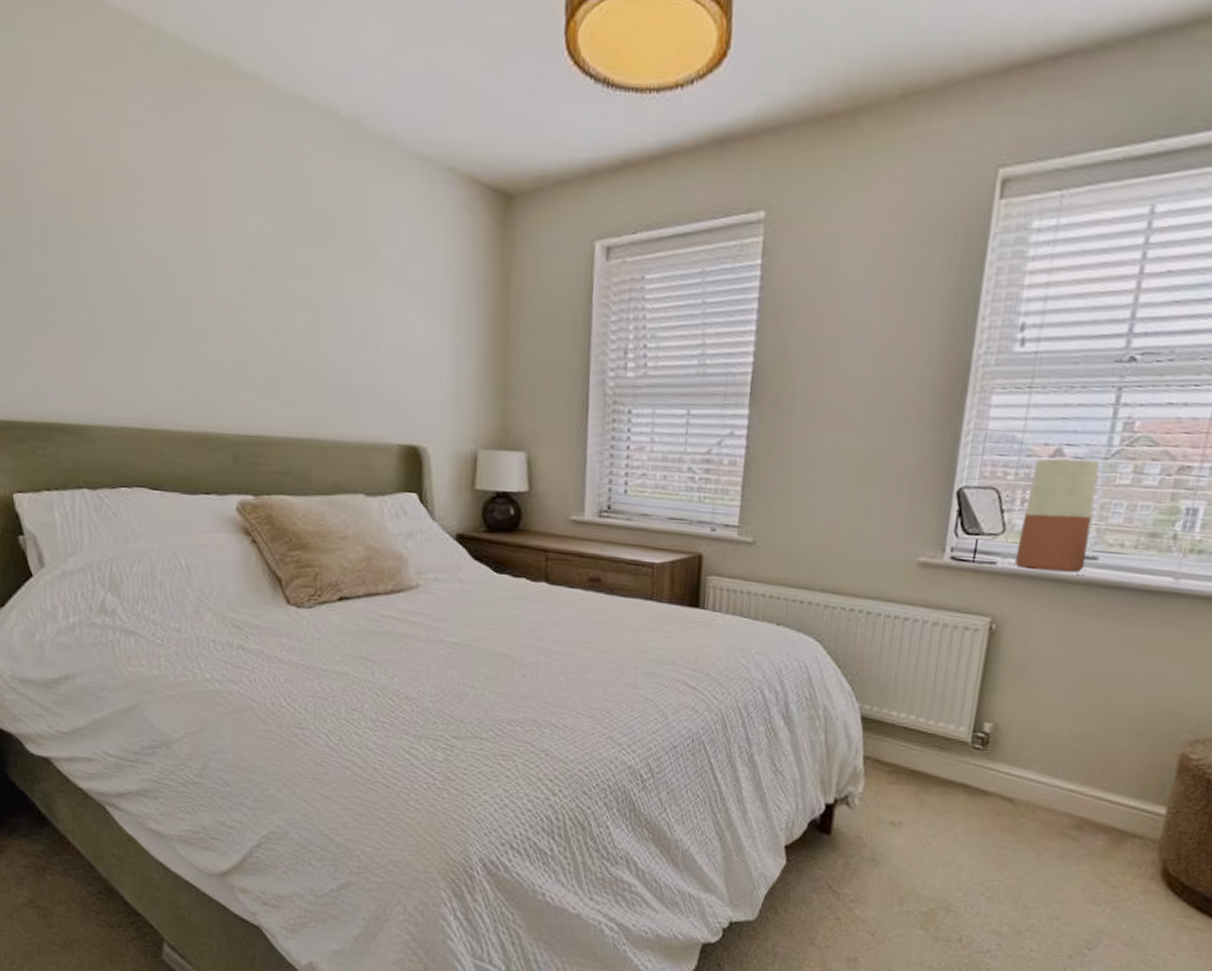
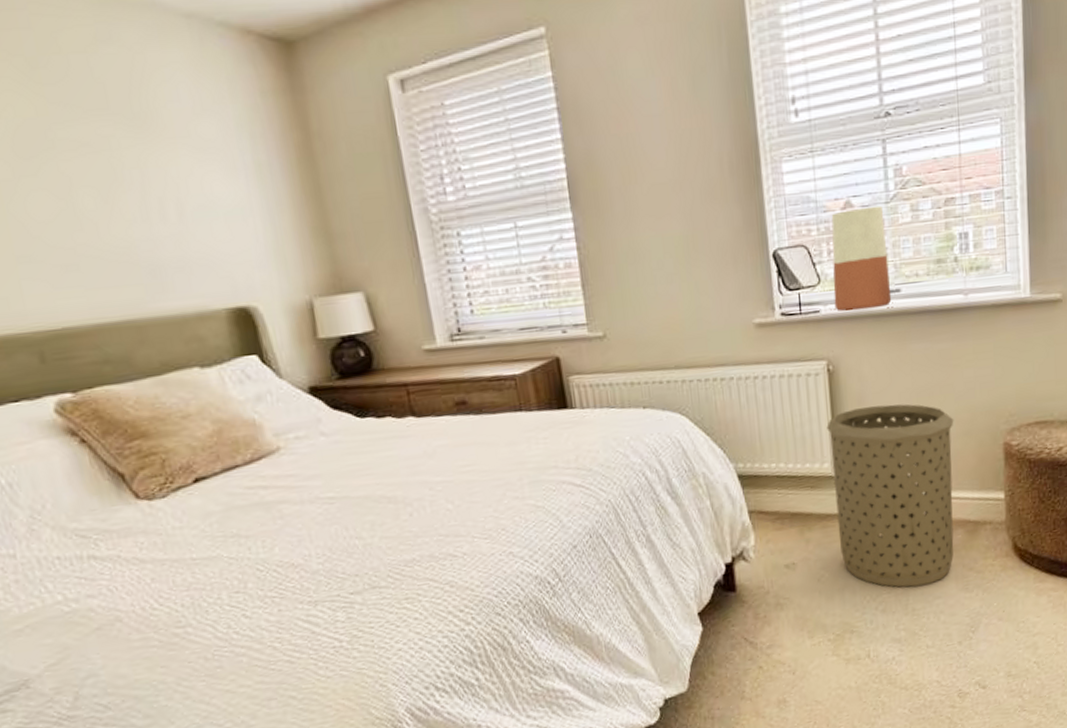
laundry basket: none [956,676,1126,885] -> present [826,404,954,588]

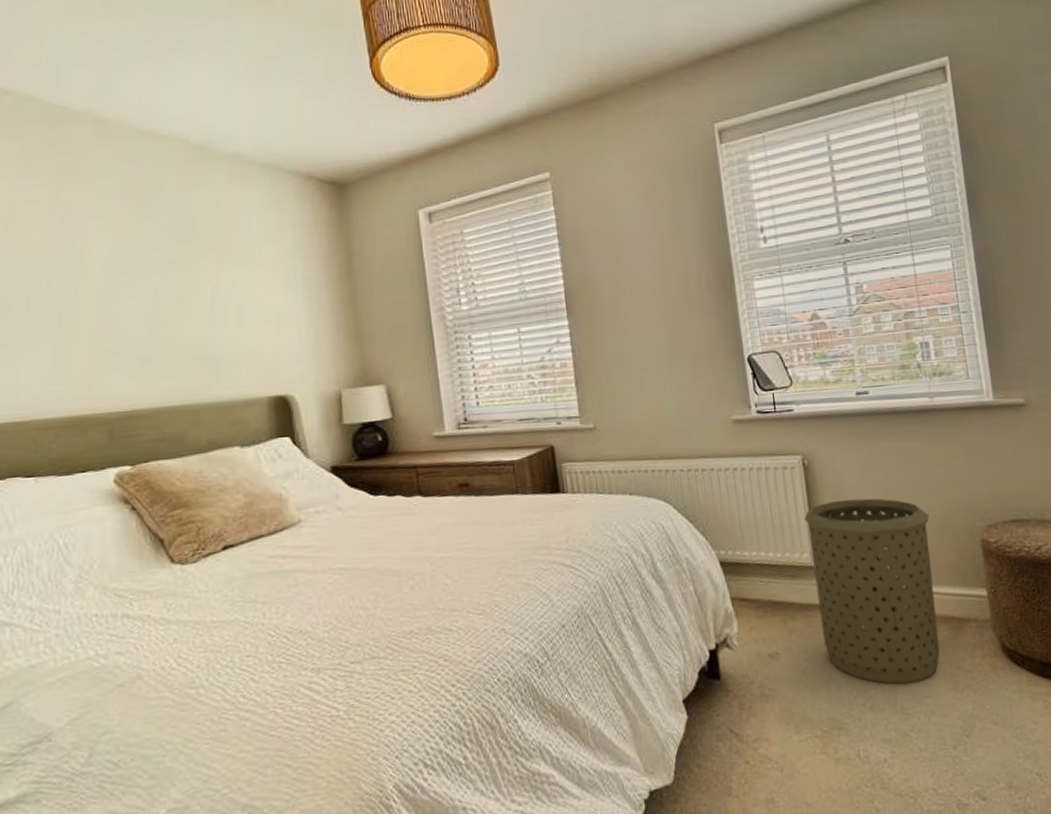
vase: present [831,205,892,312] -> none [800,318,861,411]

